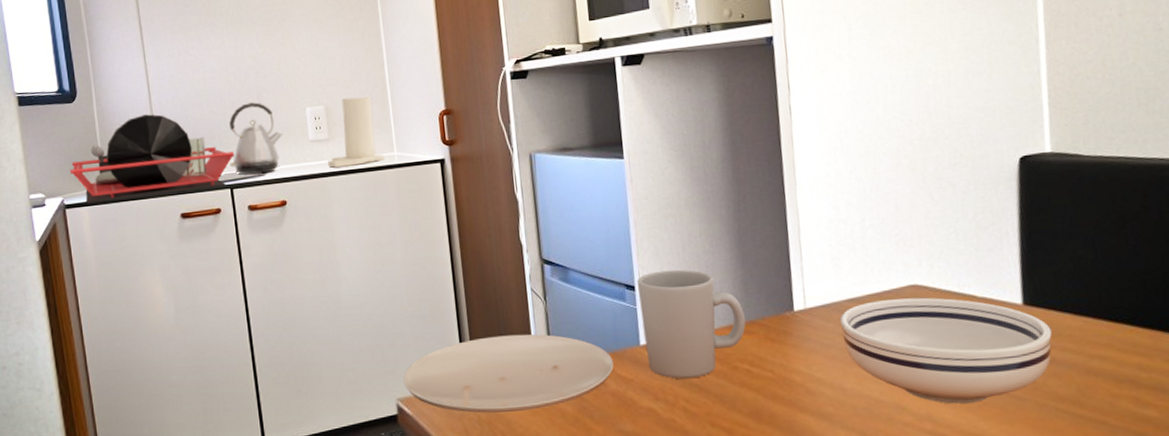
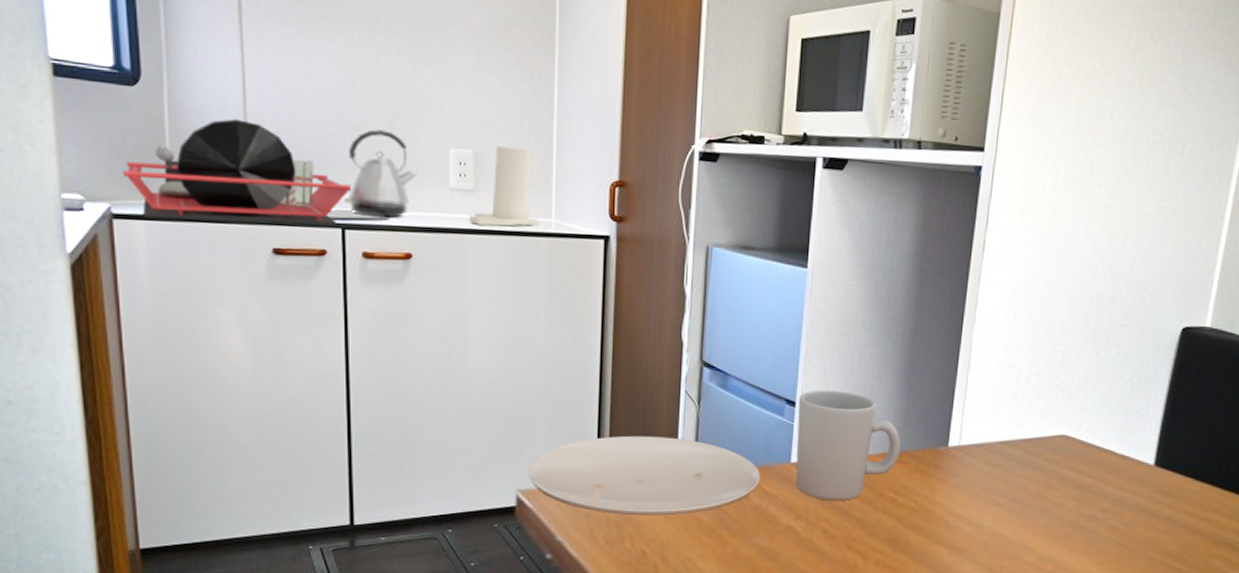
bowl: present [839,297,1052,404] -> none [988,446,1173,550]

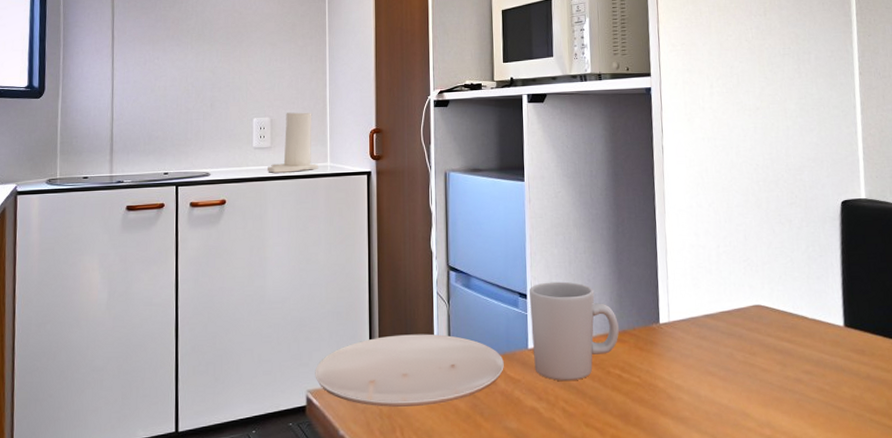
dish rack: present [122,119,351,225] -> none [27,114,183,192]
kettle: present [343,129,417,218] -> none [177,110,230,175]

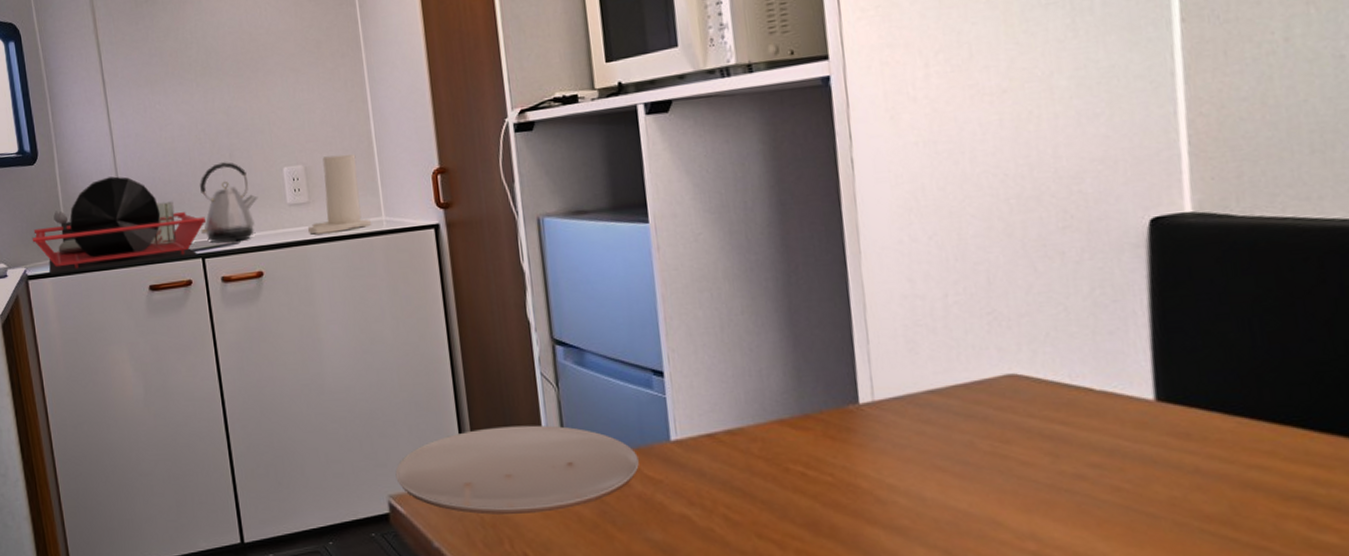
dish rack: none [27,114,183,192] -> present [32,176,206,275]
kettle: none [177,110,230,175] -> present [200,162,259,243]
mug: present [529,281,619,382] -> none [666,352,799,482]

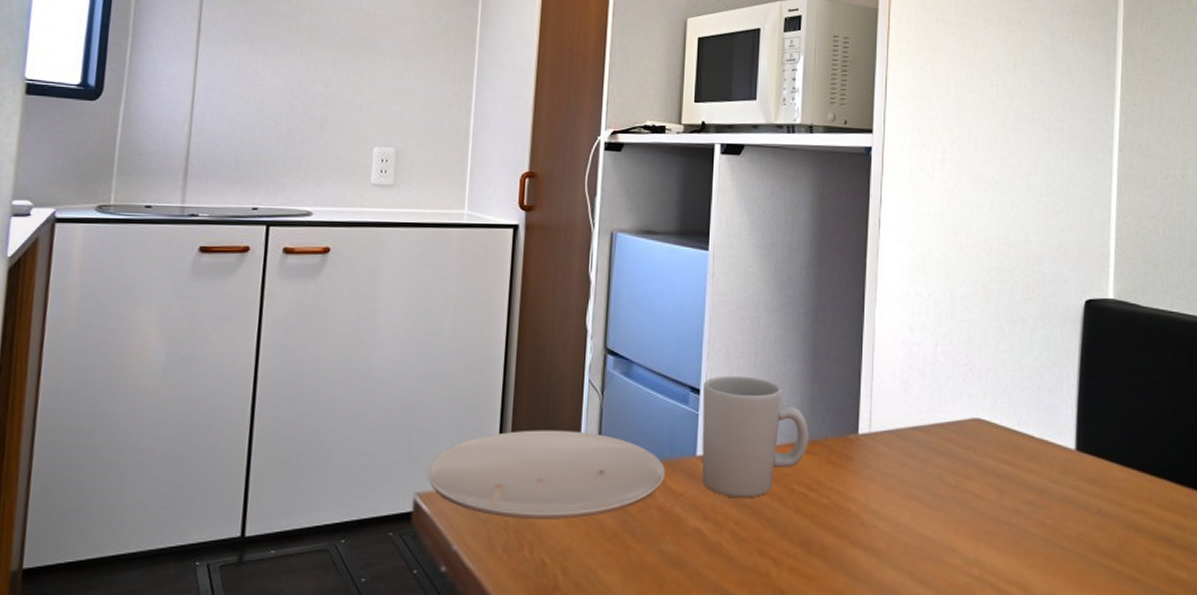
dish rack: present [32,176,206,275] -> none [71,127,279,223]
kettle: present [200,162,259,243] -> none [270,132,342,214]
paper towel: present [308,154,372,235] -> none [387,143,453,219]
mug: none [666,352,799,482] -> present [702,375,808,499]

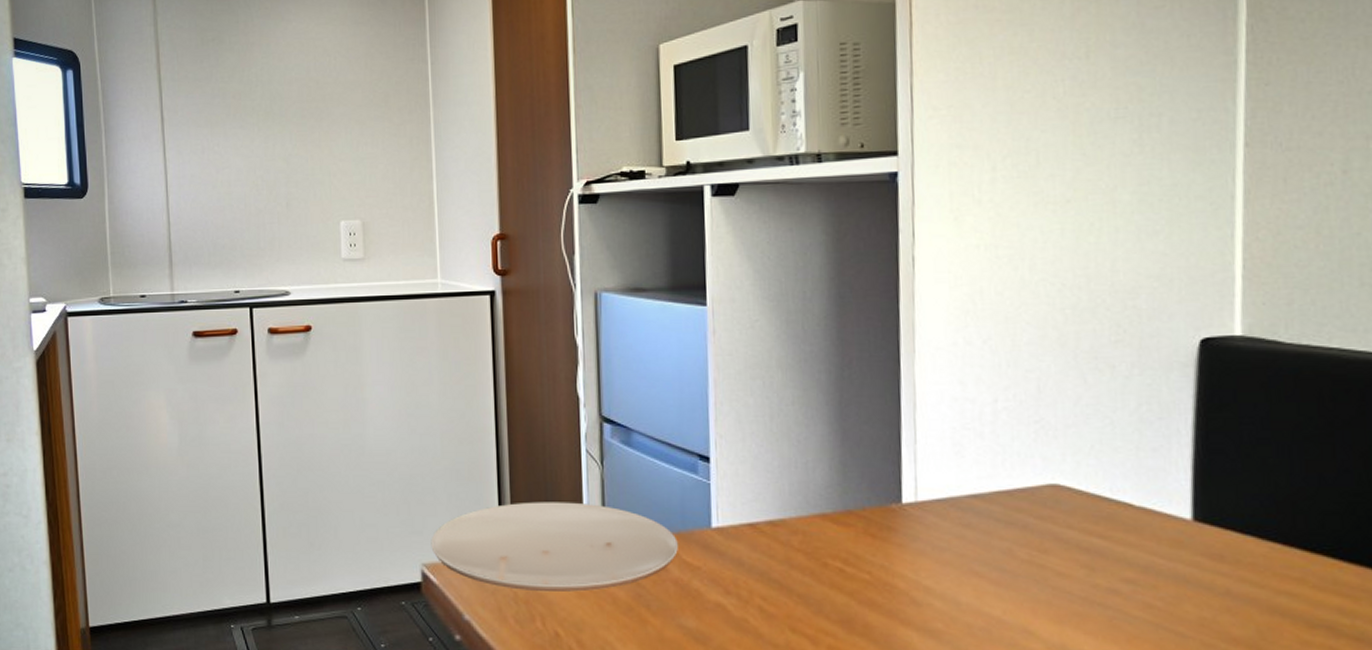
mug: present [702,375,808,499] -> none [712,442,841,573]

